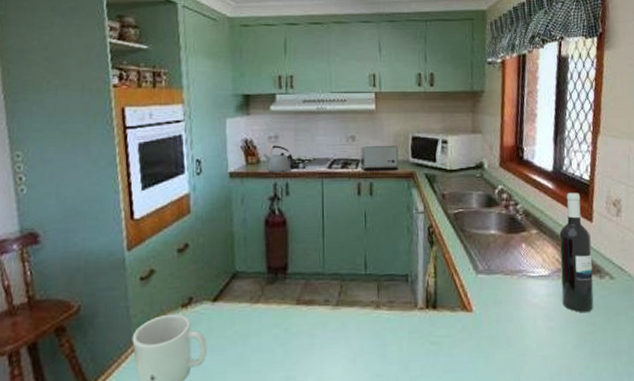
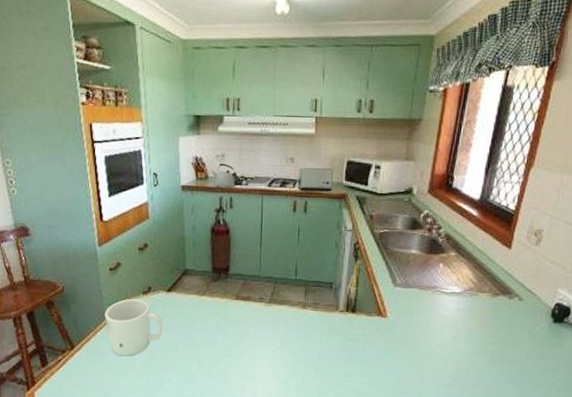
wine bottle: present [559,193,594,313] -> none [470,221,507,327]

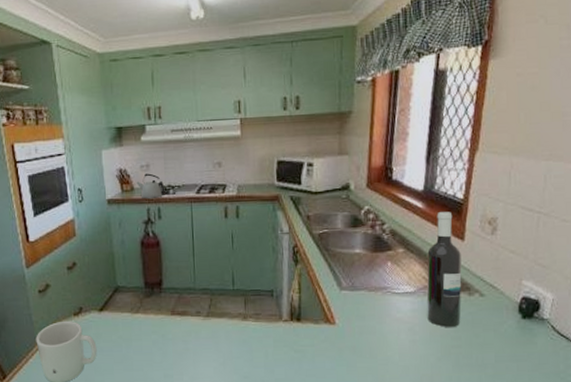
toaster: present [297,168,333,192] -> none [226,170,264,196]
wine bottle: none [470,221,507,327] -> present [426,212,462,328]

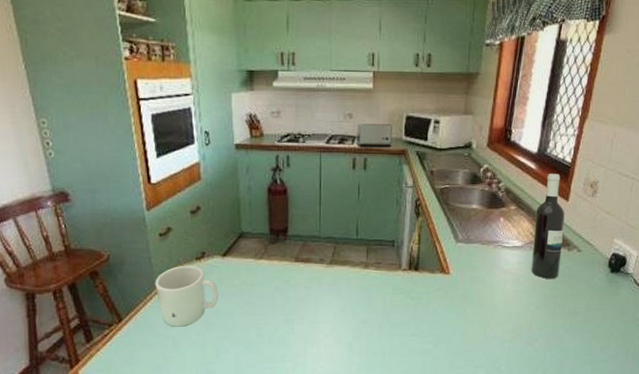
kettle: present [136,173,165,200] -> none [266,120,295,147]
toaster: none [226,170,264,196] -> present [356,124,392,148]

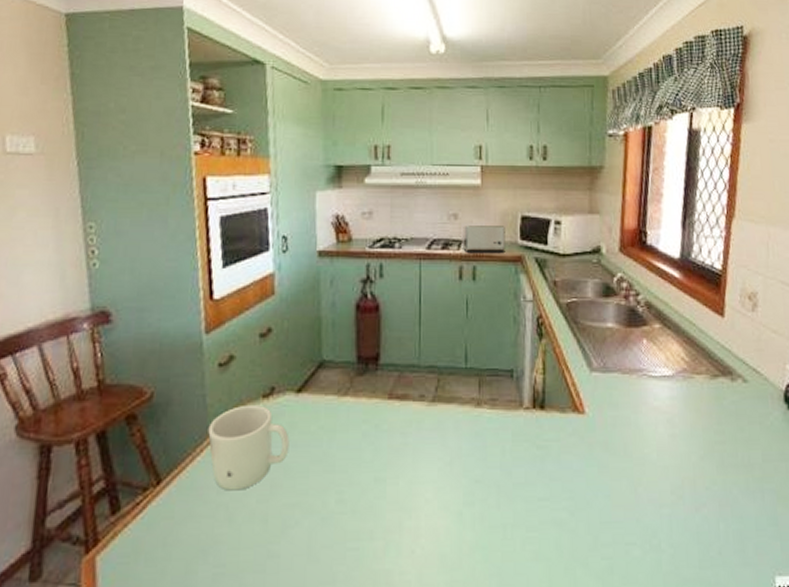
wine bottle: present [531,174,565,280] -> none [685,284,724,420]

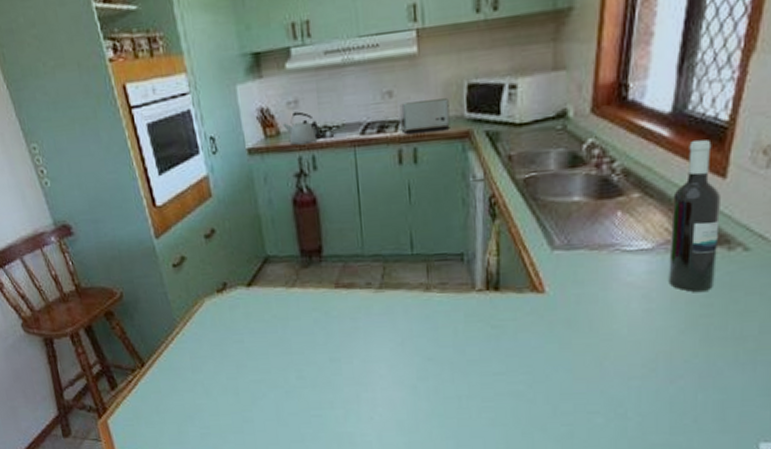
mug: present [208,404,290,491] -> none [174,298,248,371]
kettle: none [355,222,390,253] -> present [282,111,321,146]
wine bottle: none [685,284,724,420] -> present [669,140,720,293]

